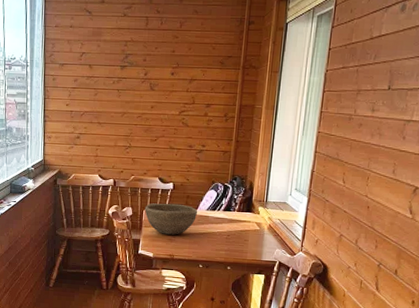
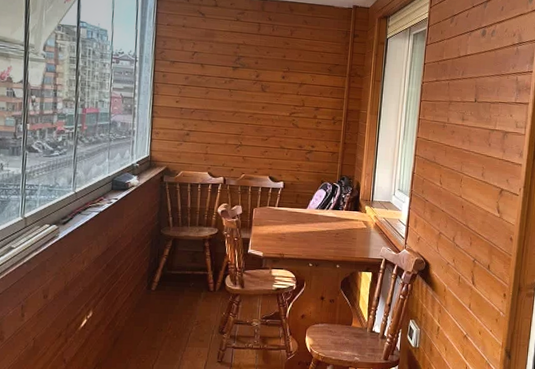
bowl: present [144,203,198,235] -> none [255,201,308,234]

